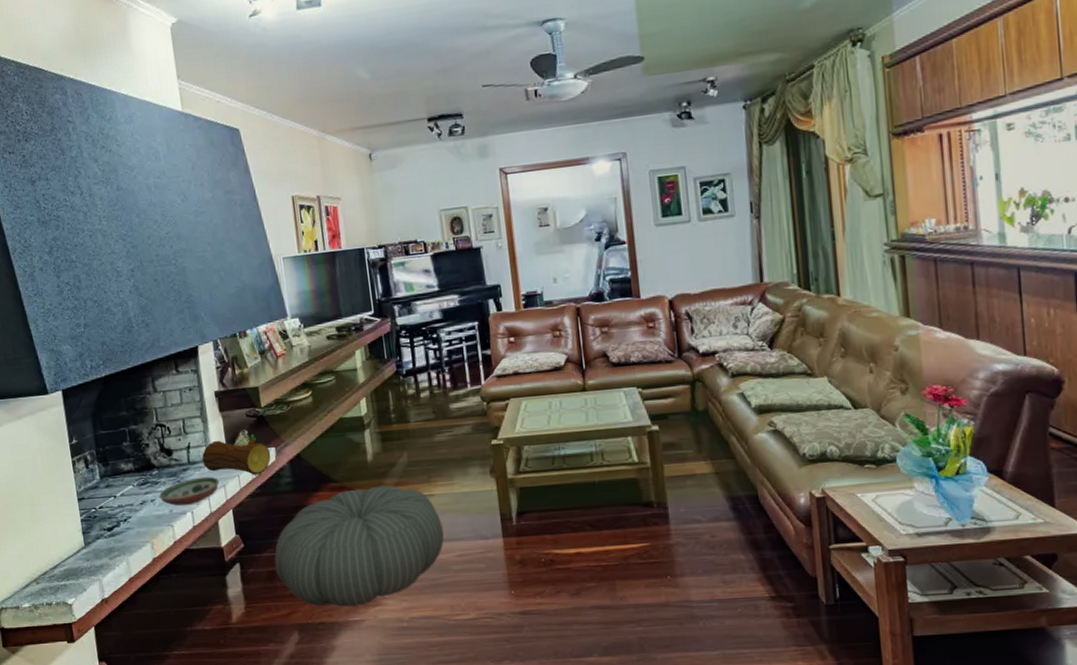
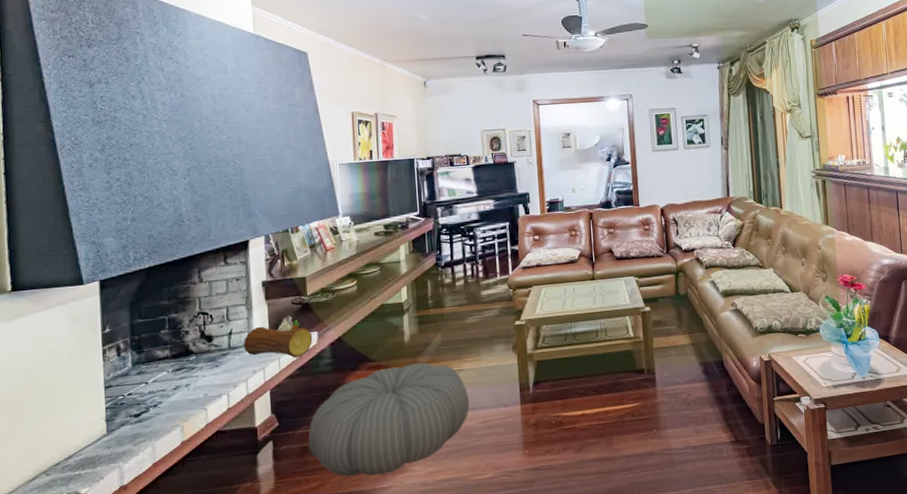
decorative bowl: present [159,476,219,507] -> none [194,360,259,390]

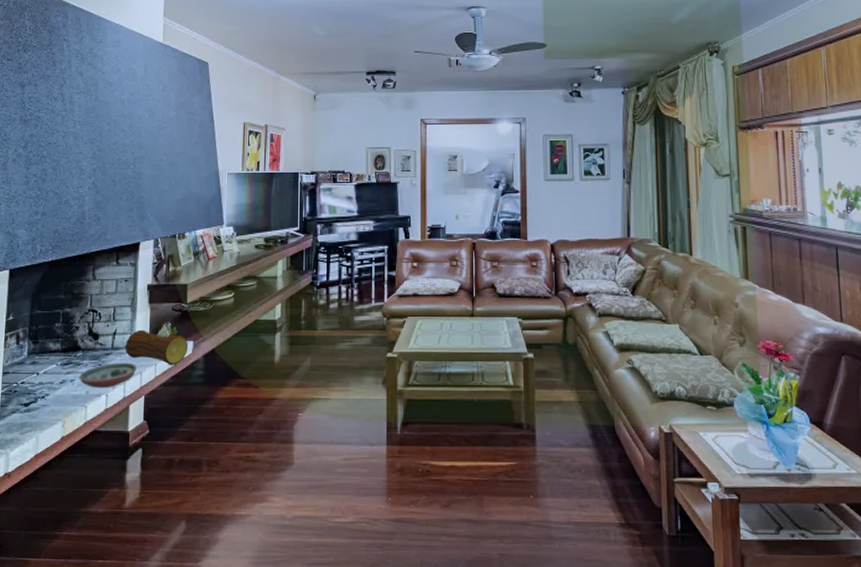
decorative bowl: none [194,360,259,390] -> present [79,362,137,389]
pouf: present [308,362,469,477] -> none [175,386,334,501]

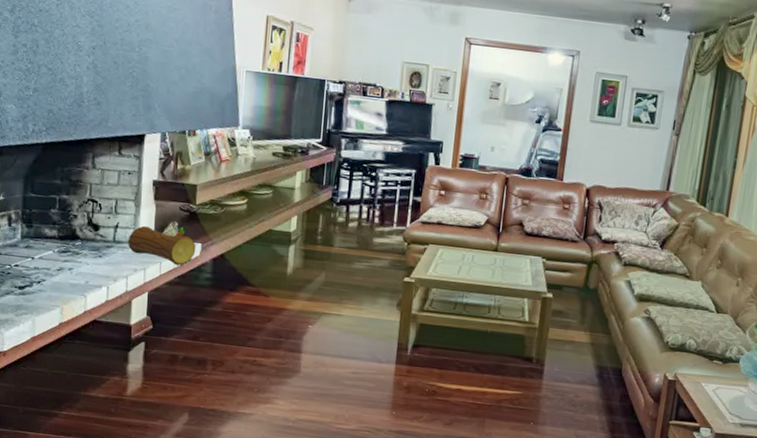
decorative bowl: present [79,362,137,389] -> none [78,256,141,281]

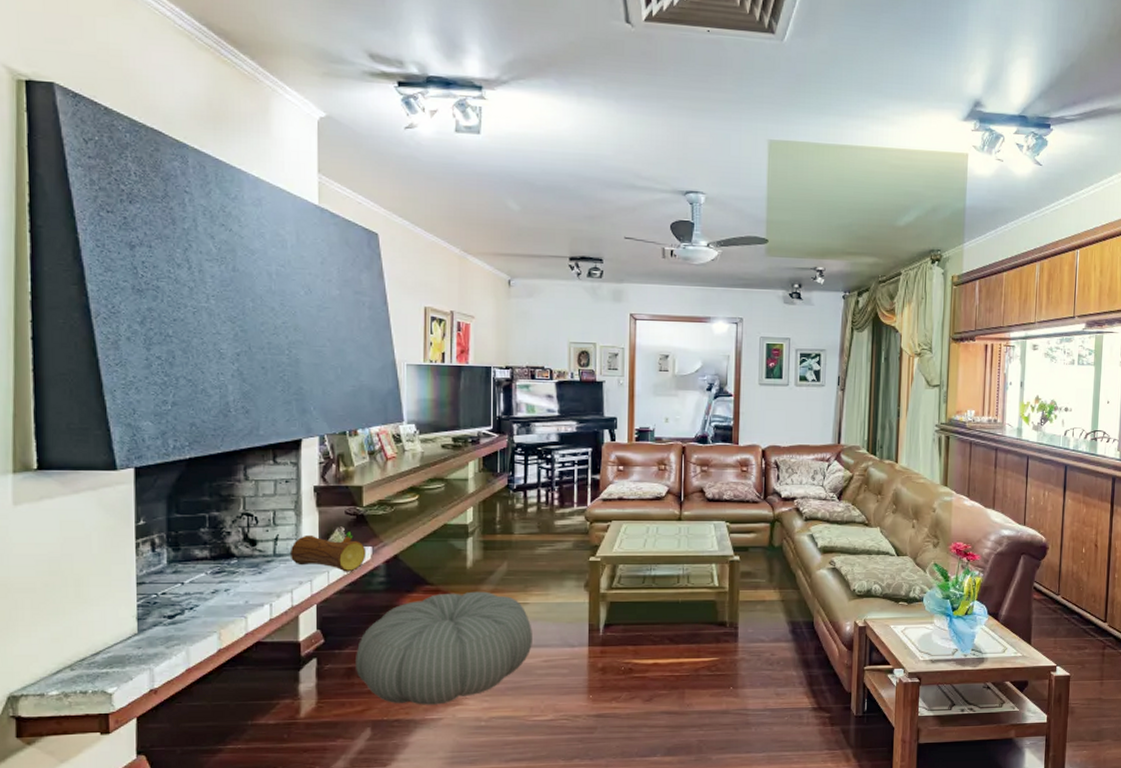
pouf: none [179,296,344,401] -> present [356,591,532,705]

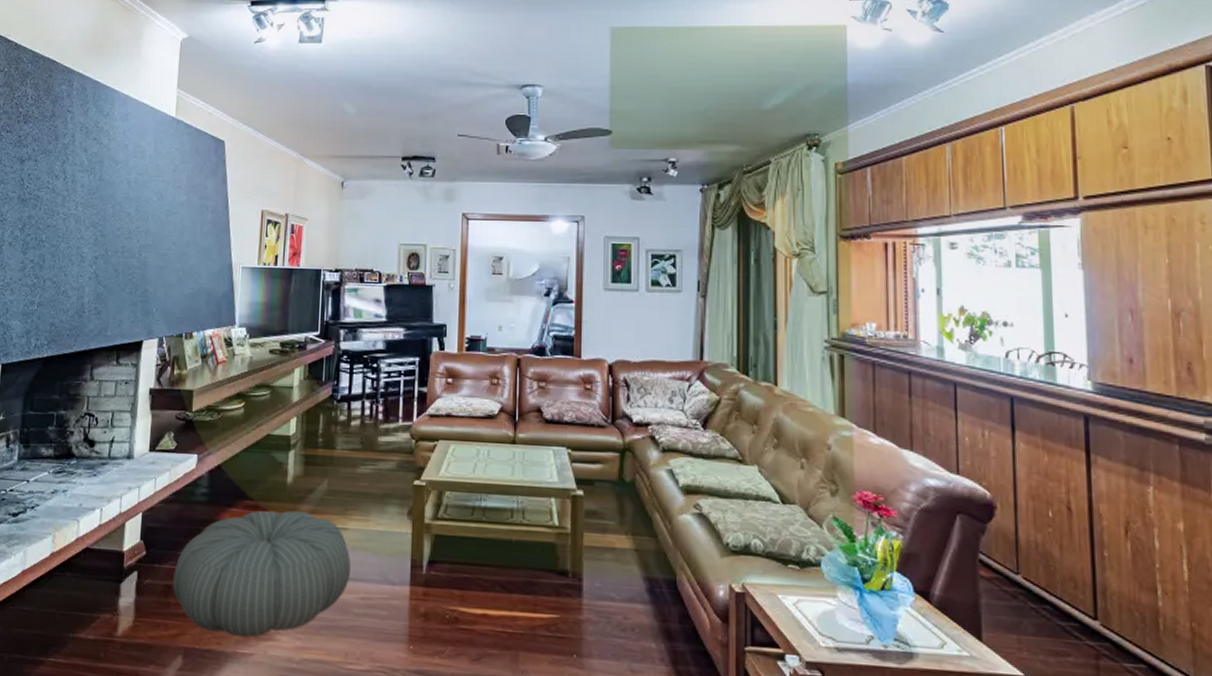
decorative log: present [291,530,367,572] -> none [123,436,192,481]

